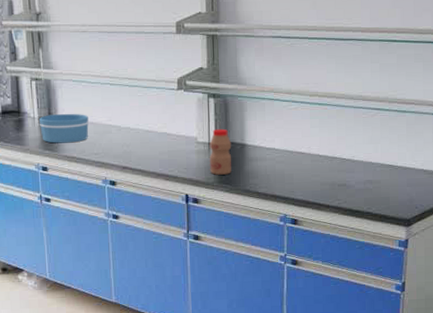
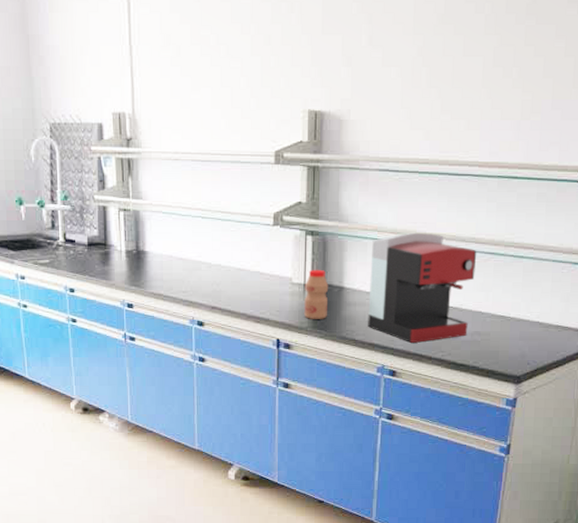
bowl: present [39,113,89,144] -> none [126,247,178,279]
coffee maker: none [269,92,365,193] -> present [368,232,477,343]

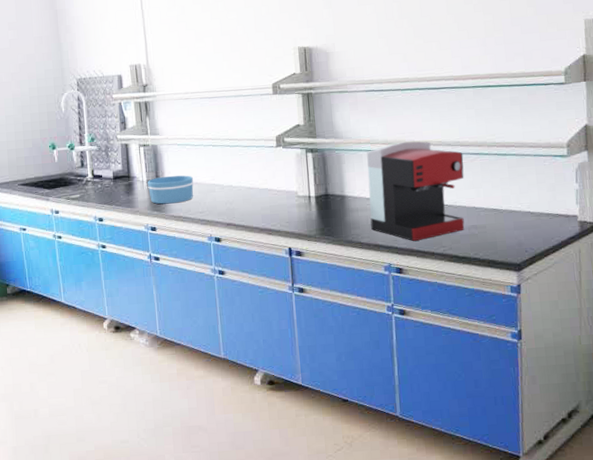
bowl: none [126,247,178,279] -> present [148,175,194,205]
bottle: present [304,269,329,319] -> none [309,181,333,227]

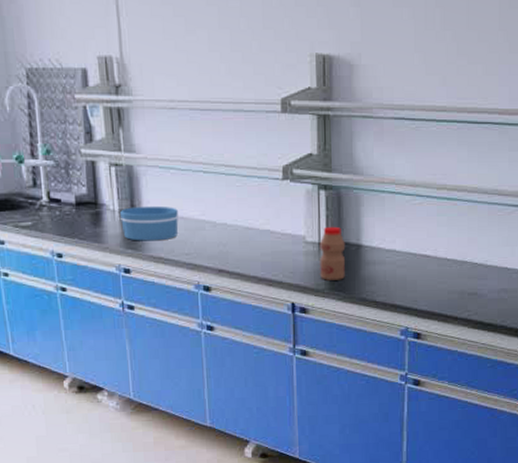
bottle: none [309,181,333,227] -> present [319,226,346,280]
coffee maker: present [367,141,465,241] -> none [389,185,500,303]

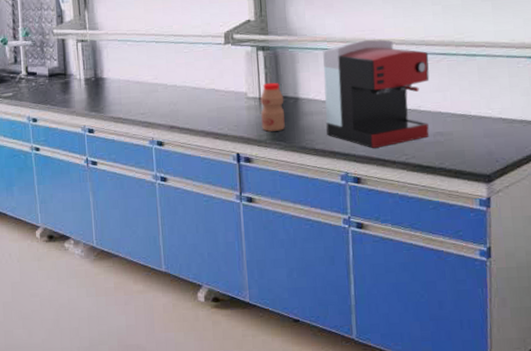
bowl: present [120,205,179,241] -> none [85,73,135,105]
coffee maker: none [389,185,500,303] -> present [323,39,430,148]

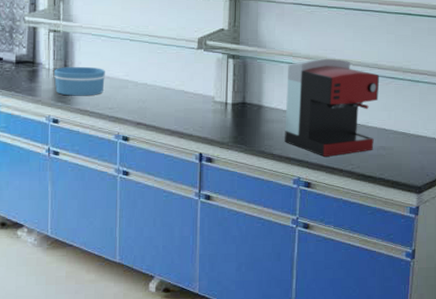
bowl: none [85,73,135,105] -> present [54,66,105,96]
bottle: present [260,82,285,132] -> none [226,89,249,135]

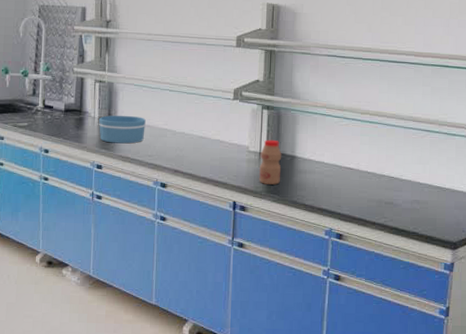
bottle: none [226,89,249,135] -> present [259,139,282,185]
coffee maker: present [285,58,380,157] -> none [317,110,415,209]

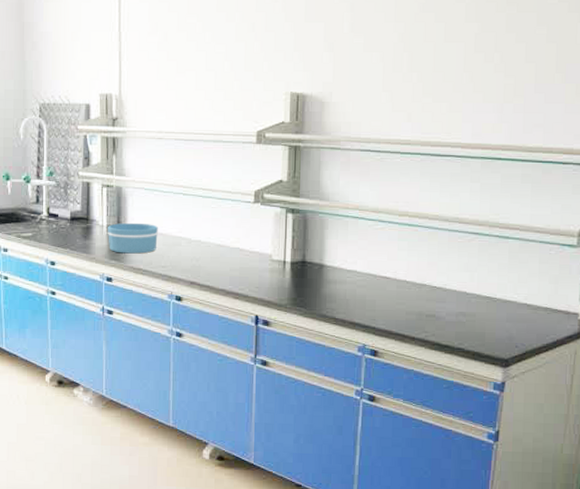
bottle: present [259,139,282,185] -> none [284,246,309,297]

